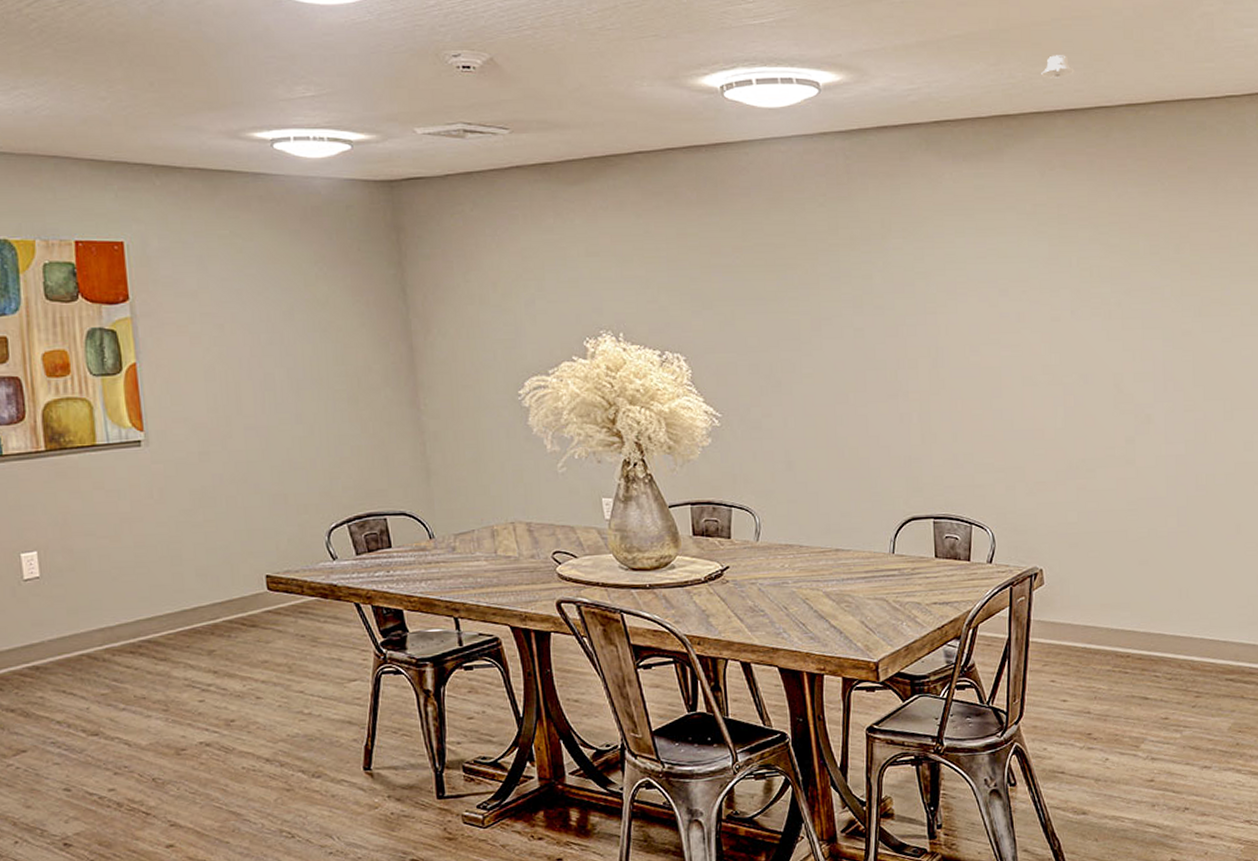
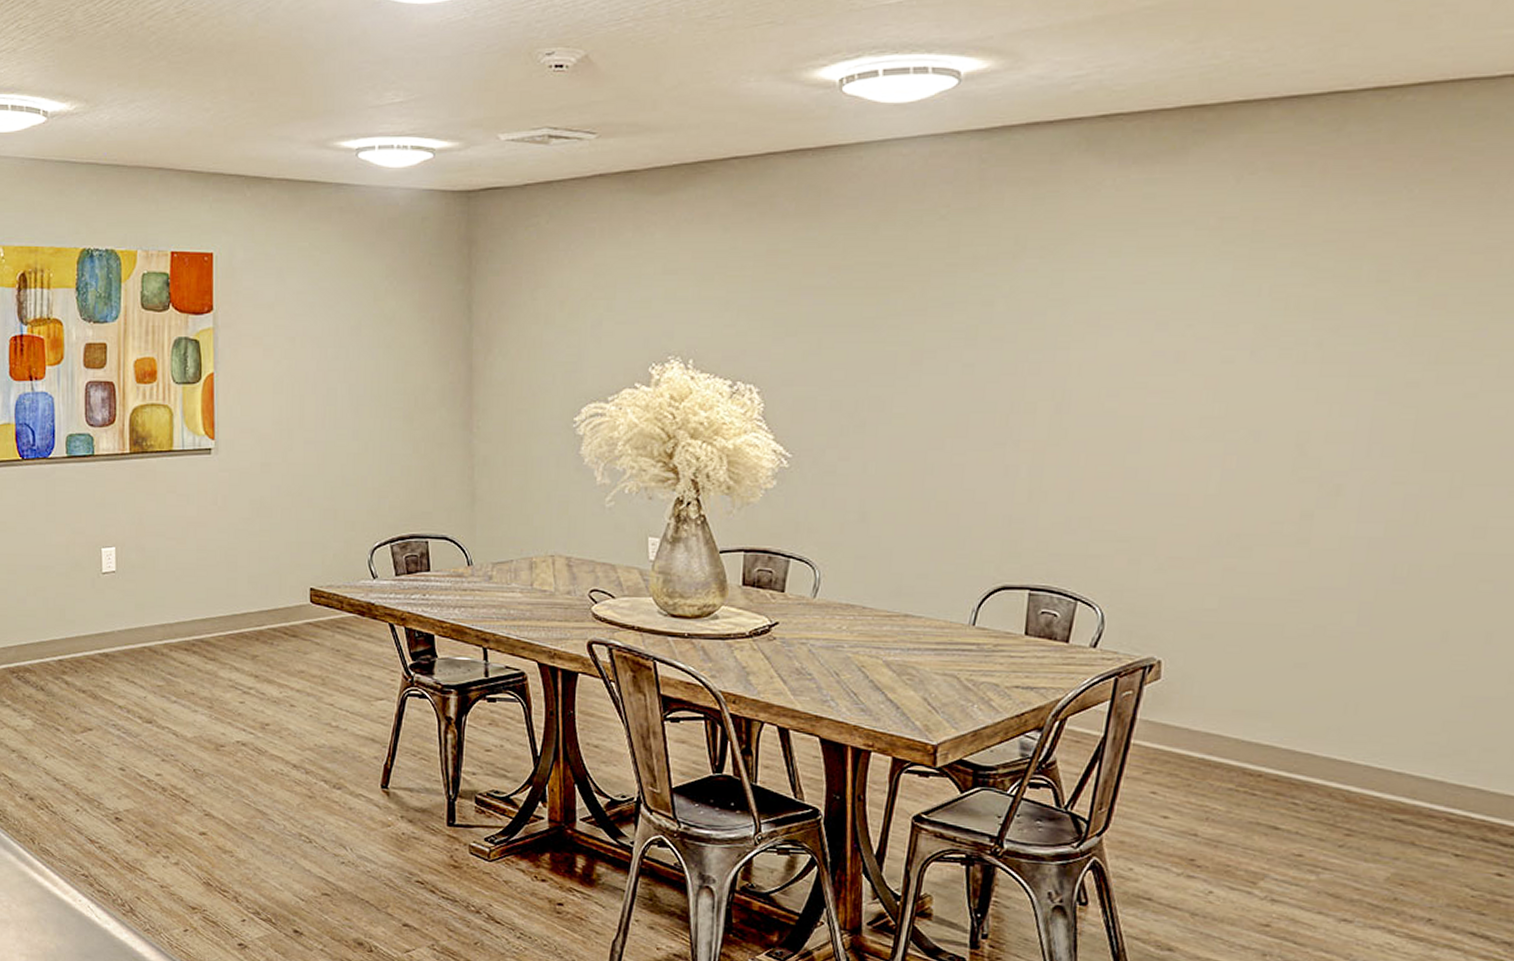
recessed light: present [1041,55,1075,78] -> none [1257,26,1306,57]

